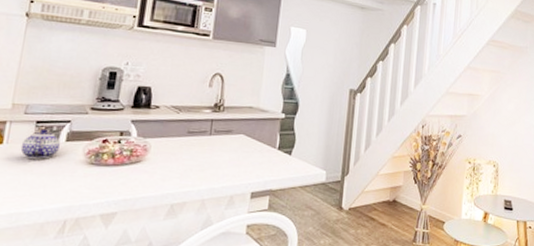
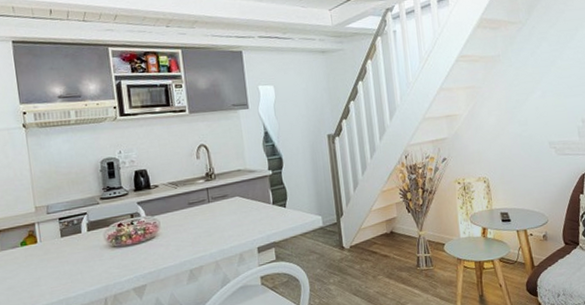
teapot: present [20,128,60,159] -> none [52,223,84,252]

